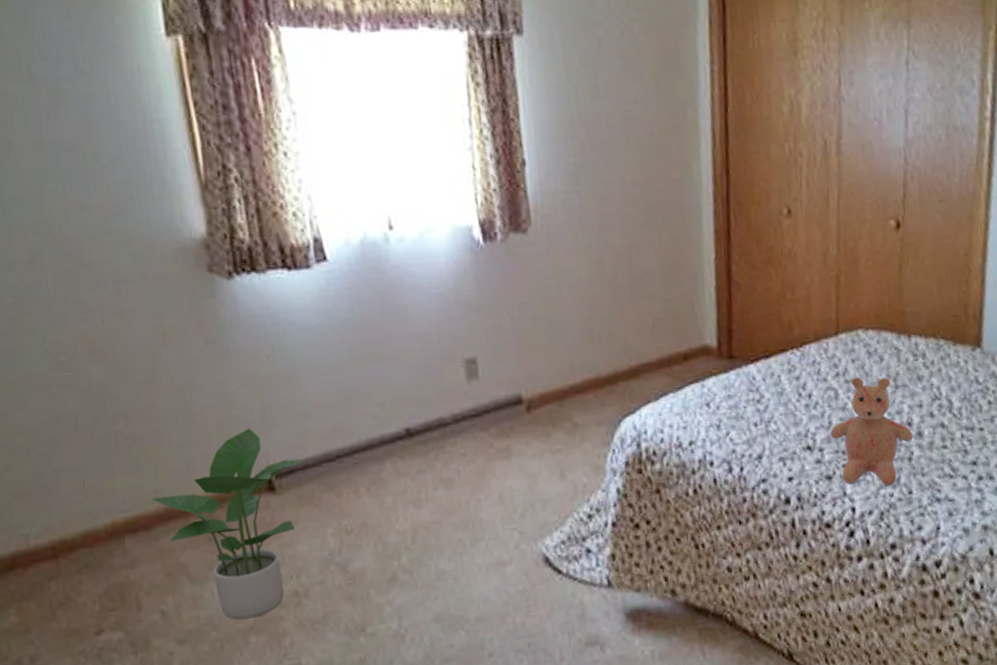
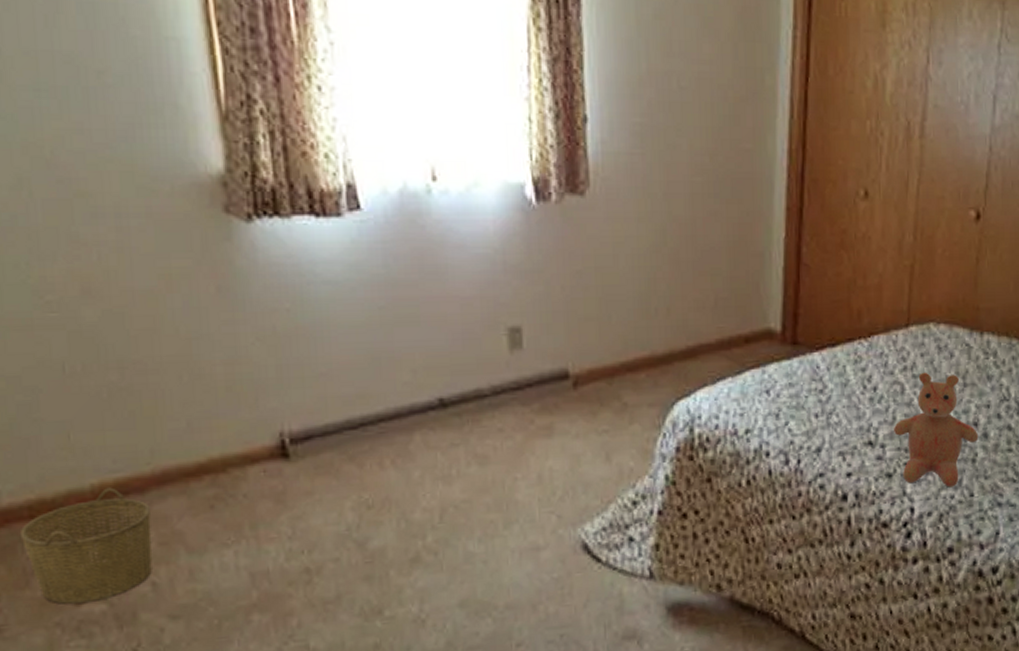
basket: none [45,526,161,634] -> present [19,487,153,605]
potted plant: present [151,428,304,620] -> none [146,388,324,597]

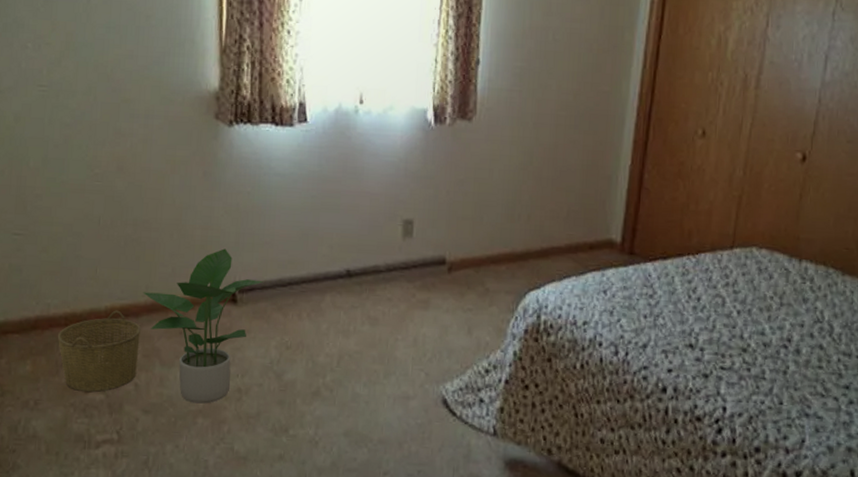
potted plant: none [146,388,324,597] -> present [143,248,263,404]
stuffed animal: present [893,372,979,488] -> none [712,289,791,394]

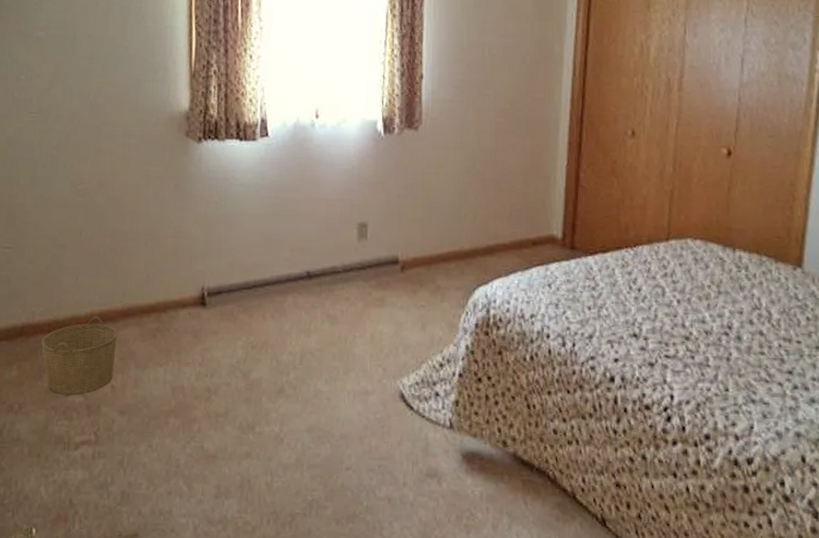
potted plant: present [143,248,263,404] -> none [120,255,230,404]

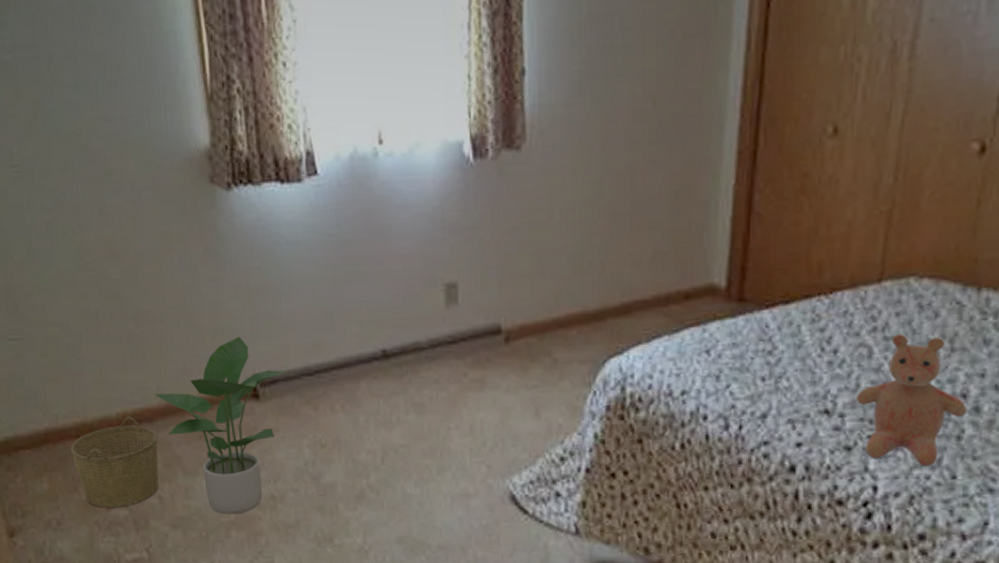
potted plant: none [120,255,230,404] -> present [154,336,286,515]
stuffed animal: none [655,279,733,381] -> present [855,333,968,467]

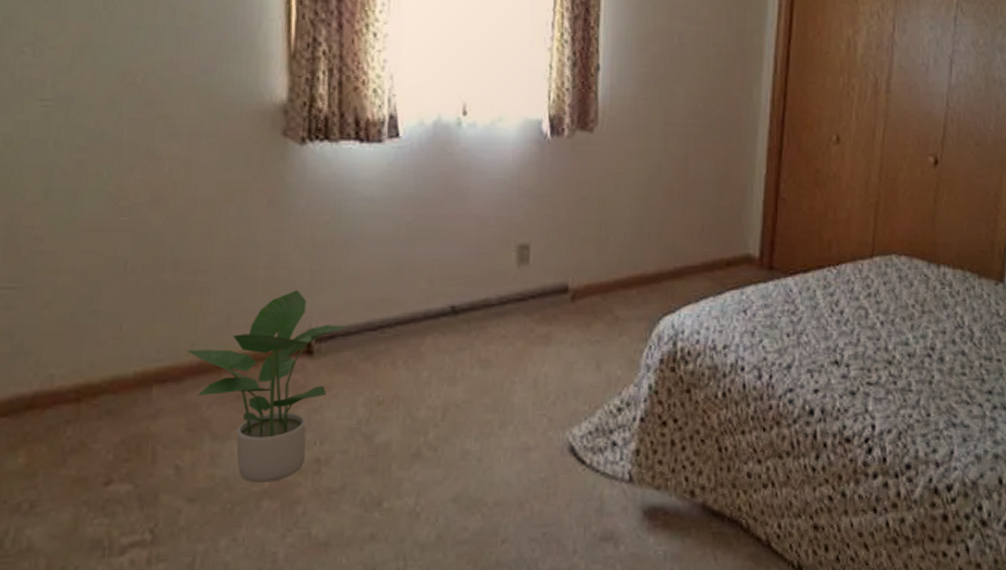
basket: present [70,416,159,509] -> none [64,375,184,484]
stuffed animal: present [855,333,968,467] -> none [857,299,935,407]

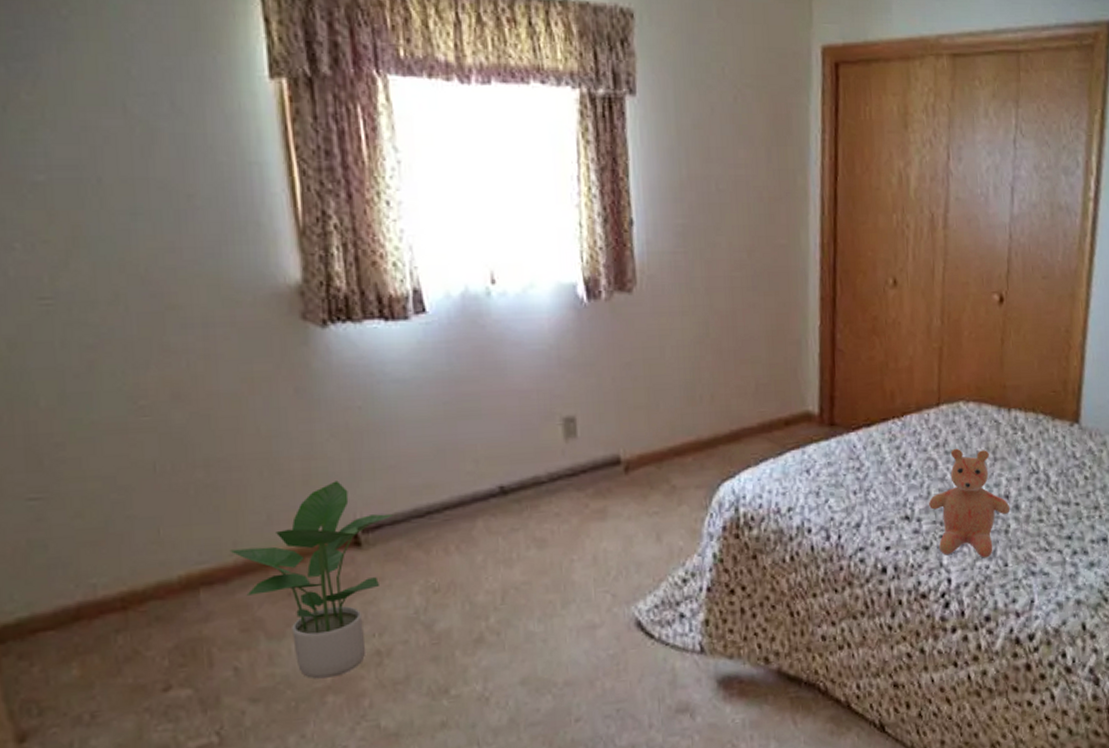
stuffed animal: none [857,299,935,407] -> present [928,448,1011,558]

